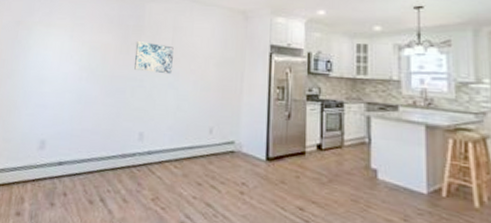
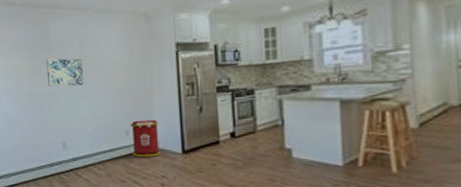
trash can: none [213,118,245,161] -> present [131,119,161,157]

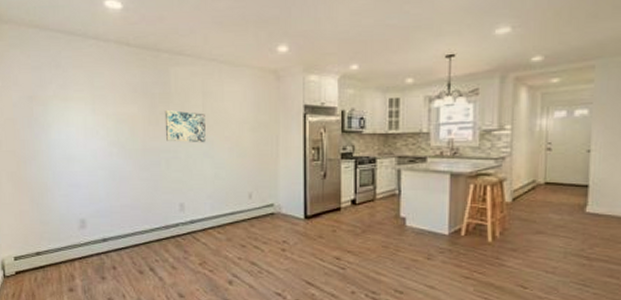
trash can: present [131,119,161,157] -> none [254,183,283,221]

